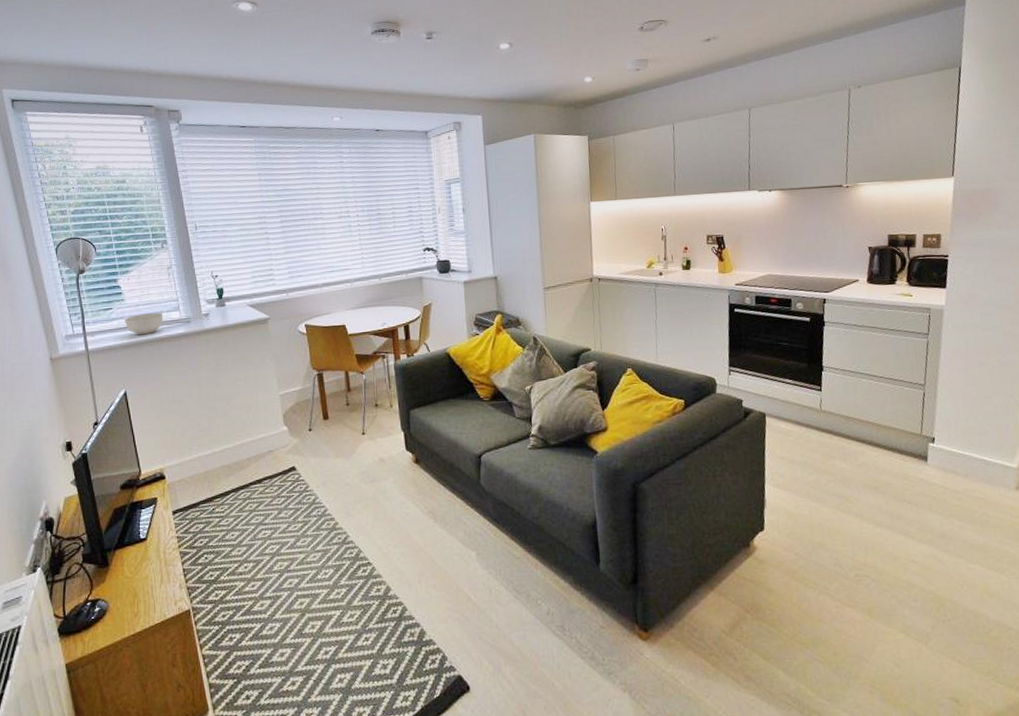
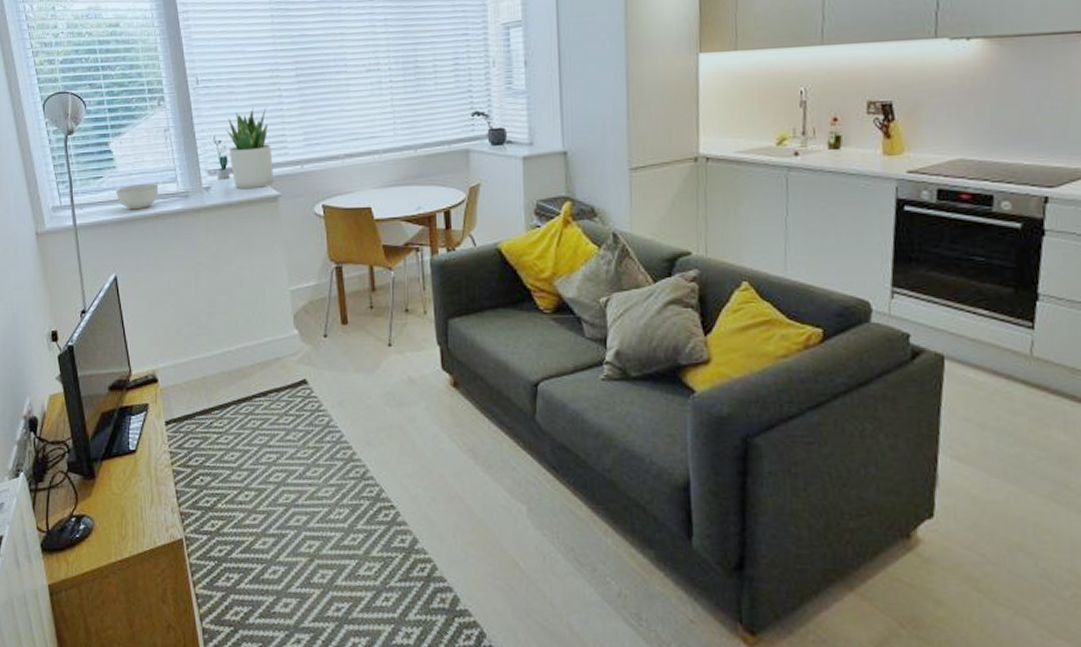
planter: none [223,248,263,315] -> present [227,107,273,190]

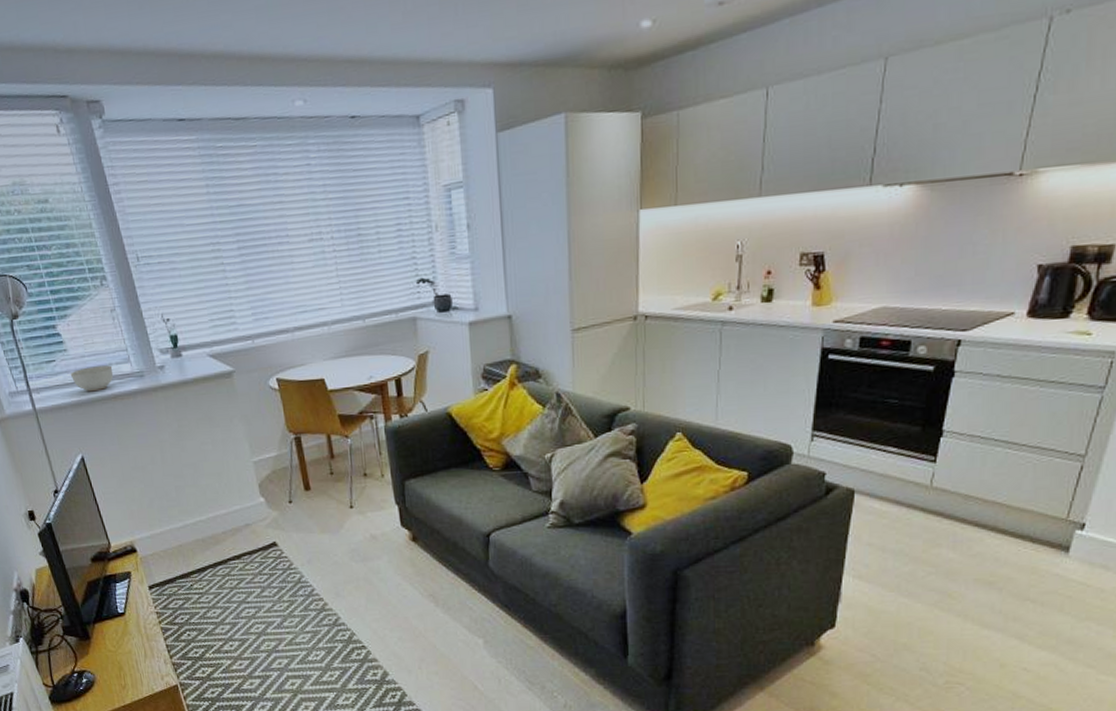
planter: present [227,107,273,190] -> none [174,283,226,367]

